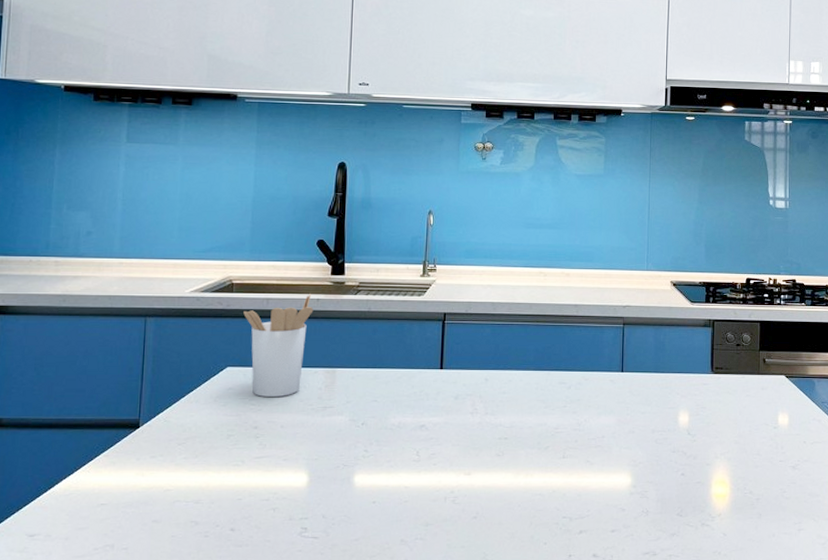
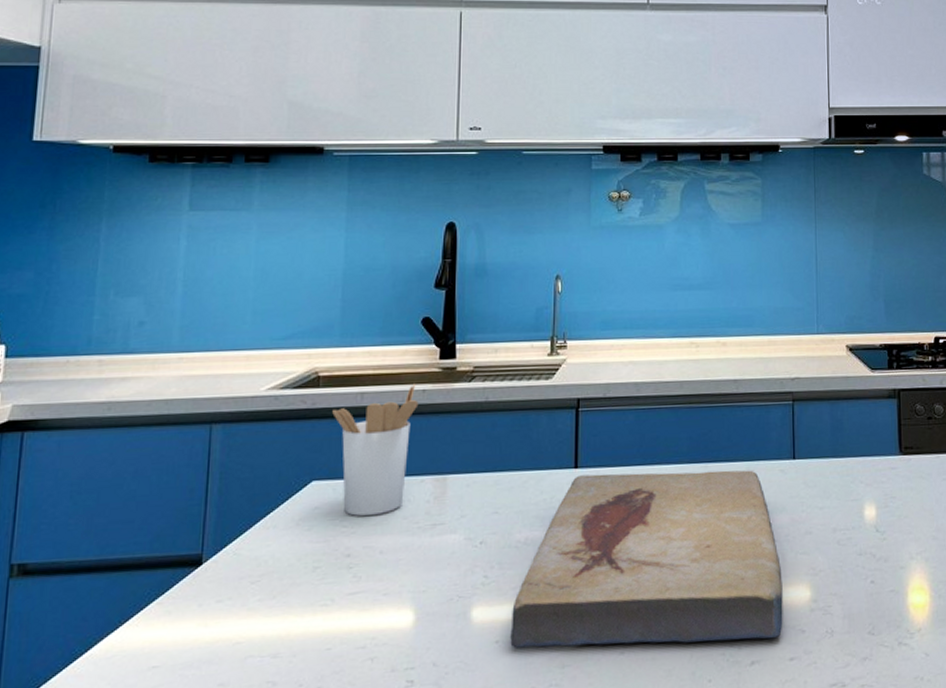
fish fossil: none [385,375,608,514] -> present [510,470,783,648]

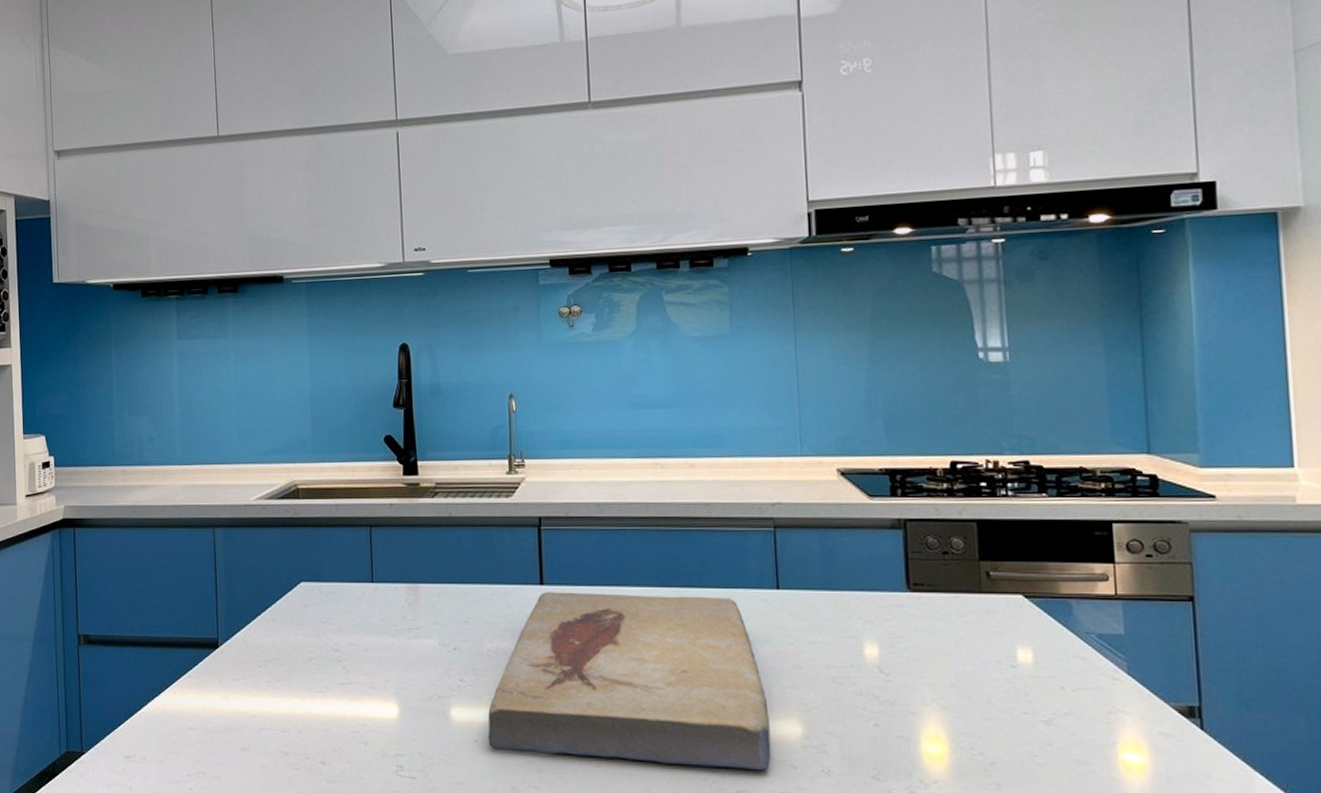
utensil holder: present [332,384,419,516] -> none [312,498,388,616]

